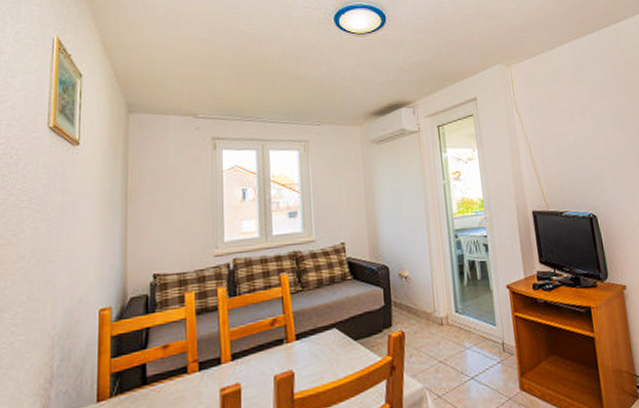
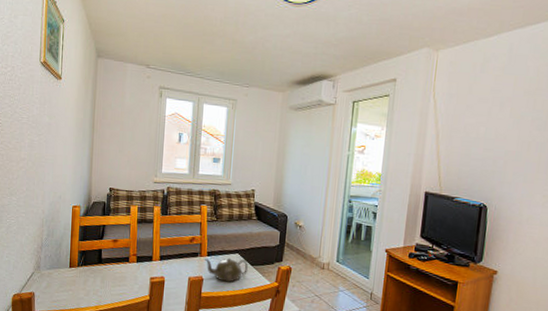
teapot: none [293,333,351,371] -> present [205,257,248,282]

